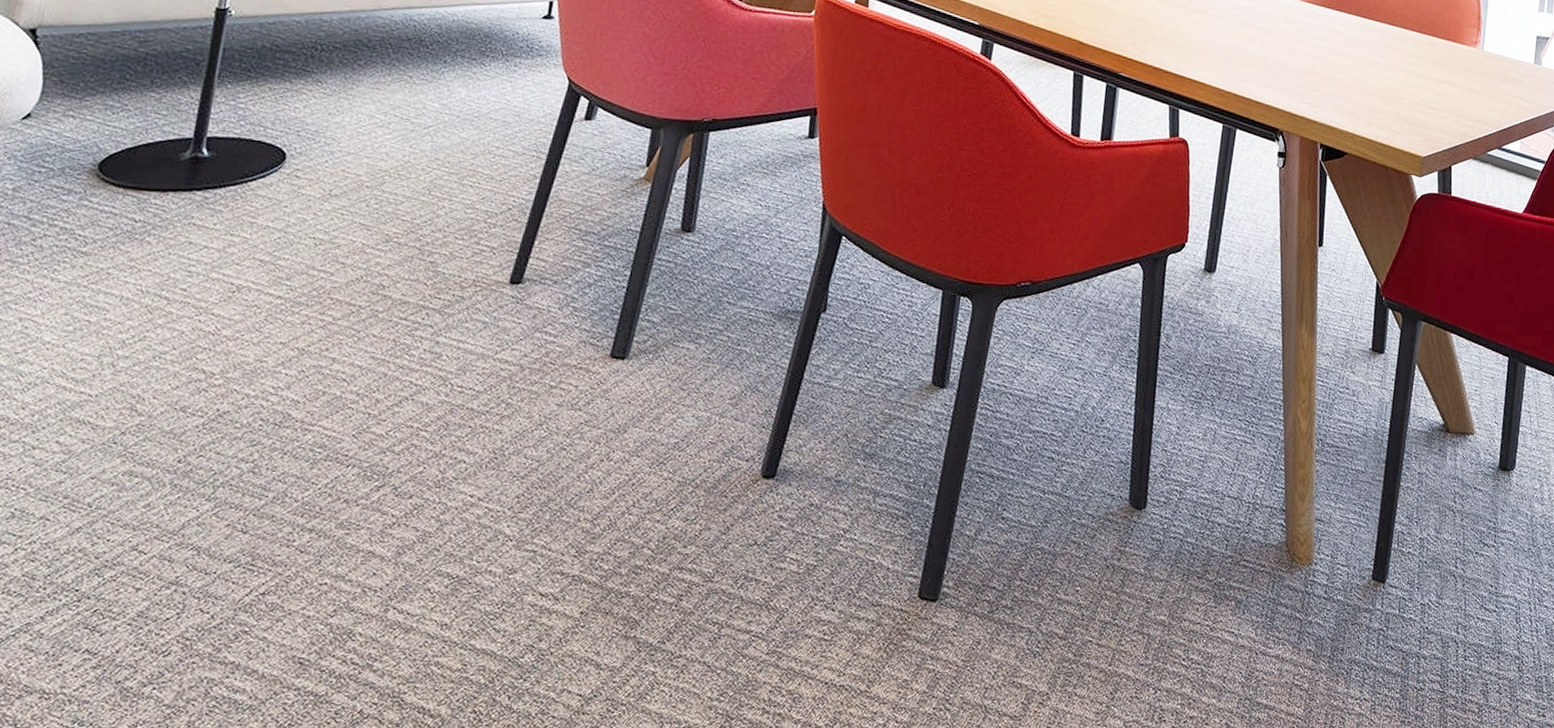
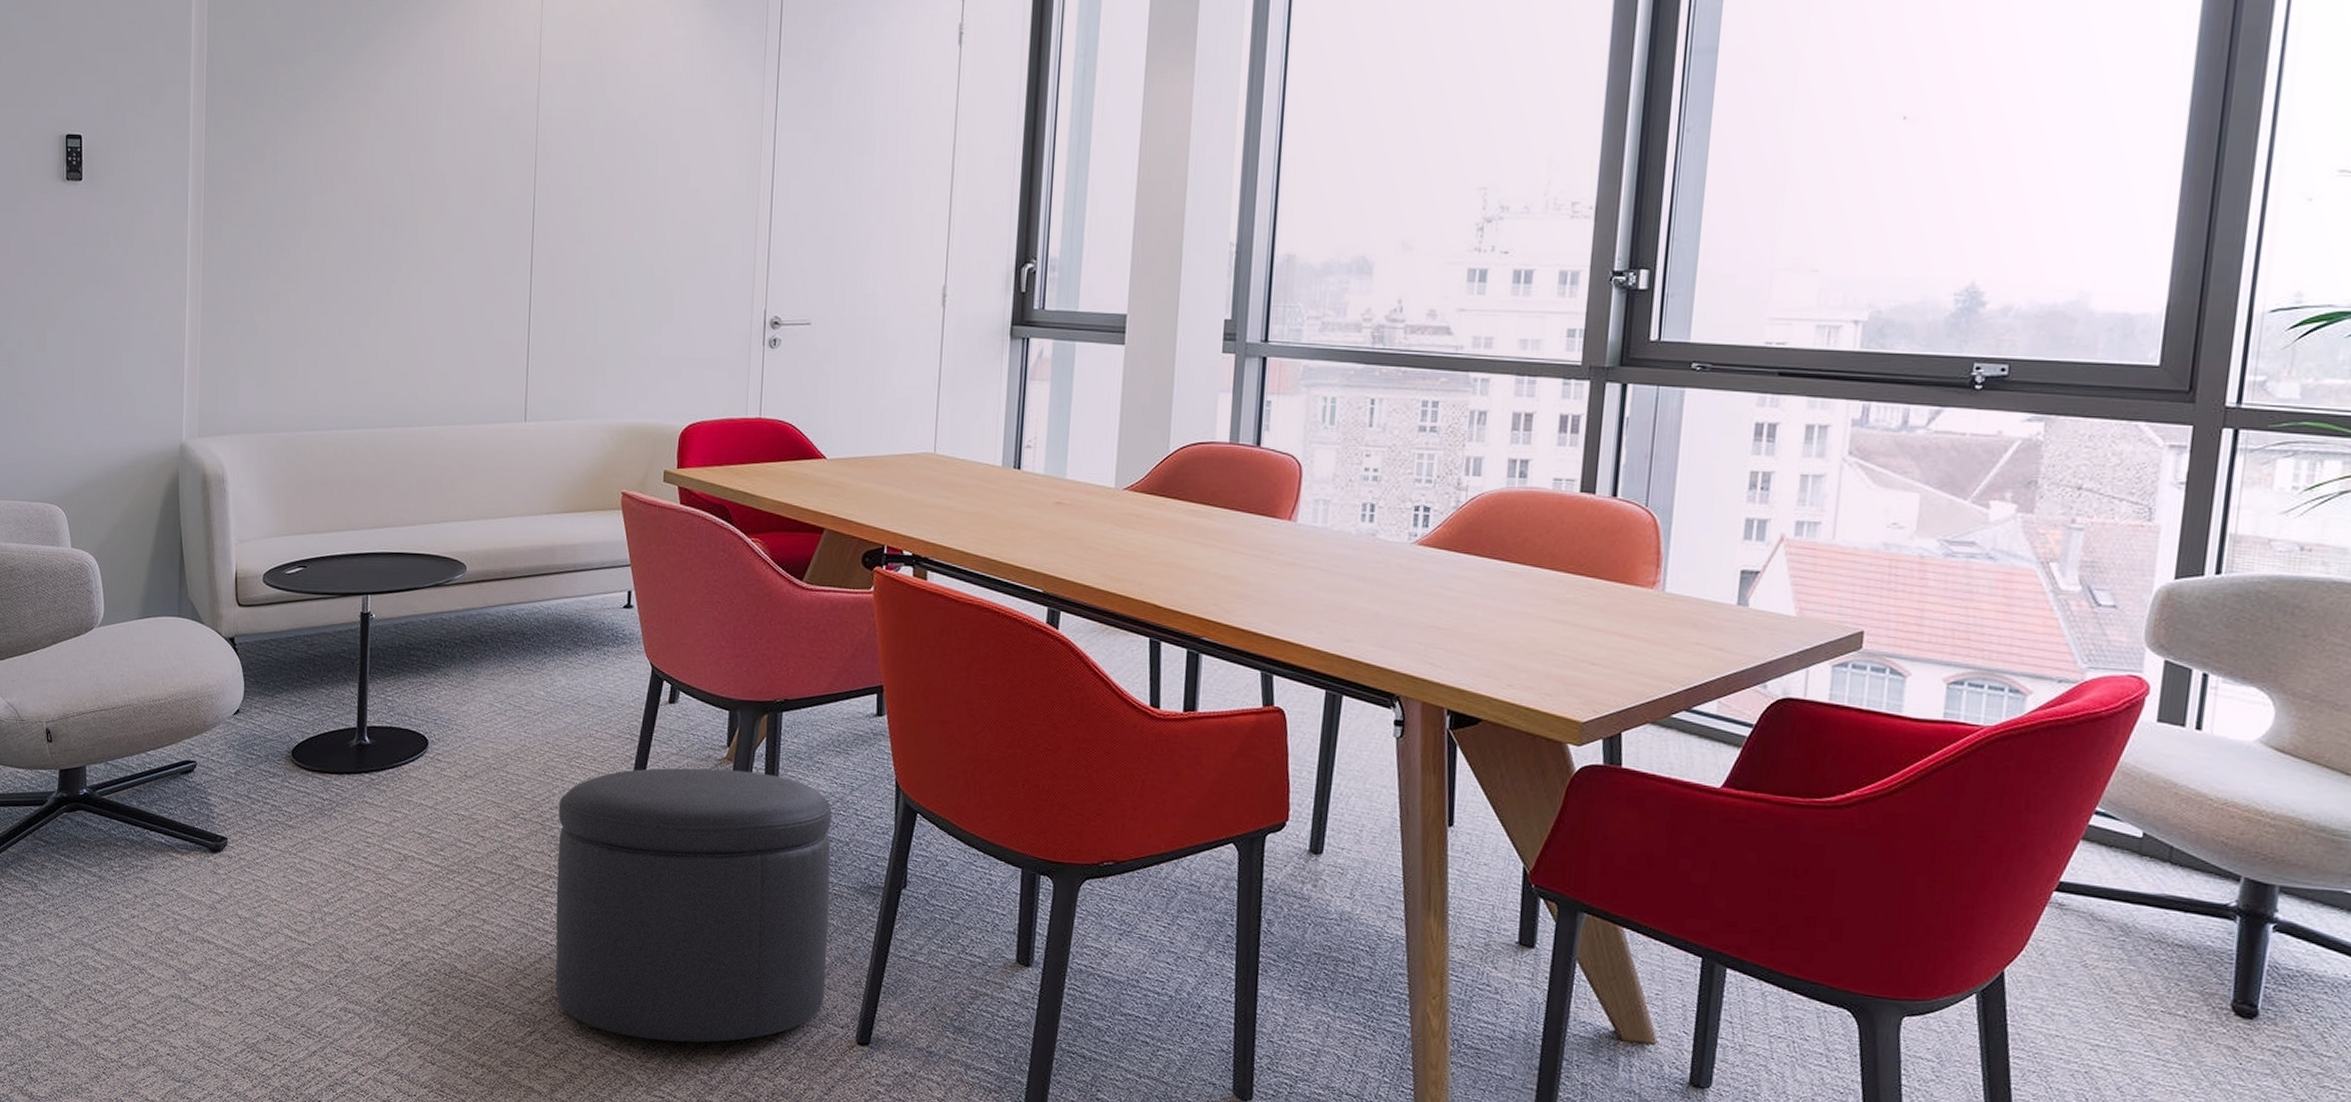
ottoman: none [416,188,754,488] -> present [555,767,832,1043]

